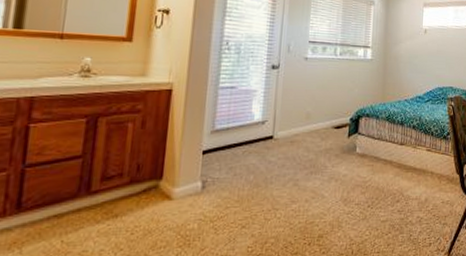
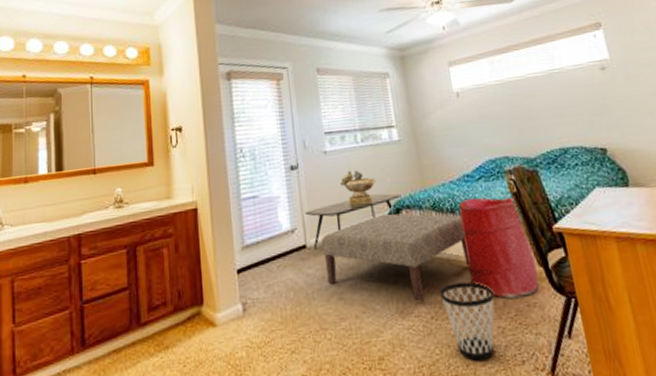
coffee table: none [278,101,364,141] -> present [305,193,402,250]
ottoman: none [287,118,408,194] -> present [321,213,469,303]
birdbath: none [315,78,346,109] -> present [340,170,377,207]
wastebasket: none [378,180,419,242] -> present [439,281,495,361]
laundry hamper: none [404,116,456,196] -> present [459,197,539,298]

